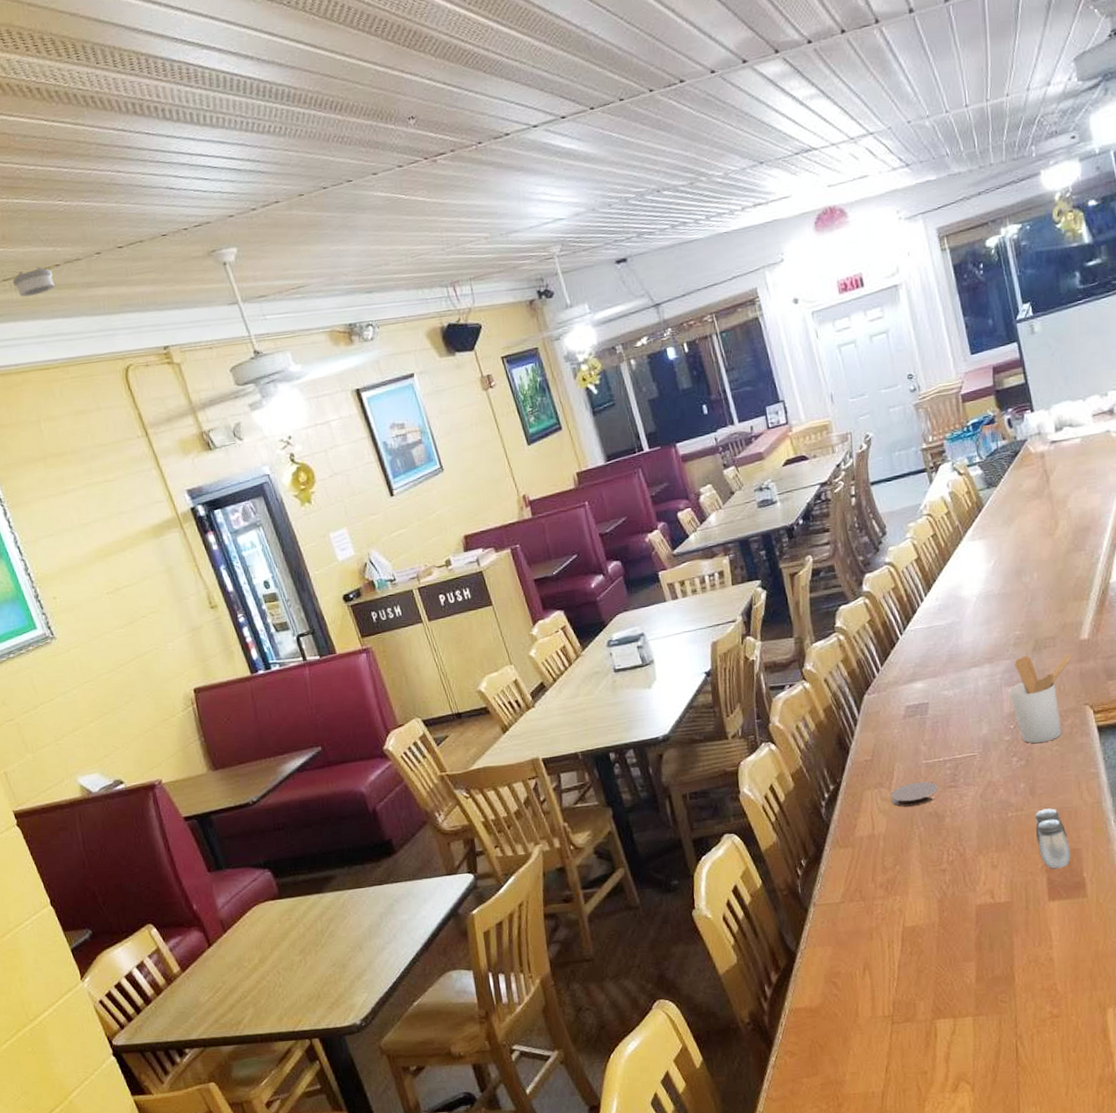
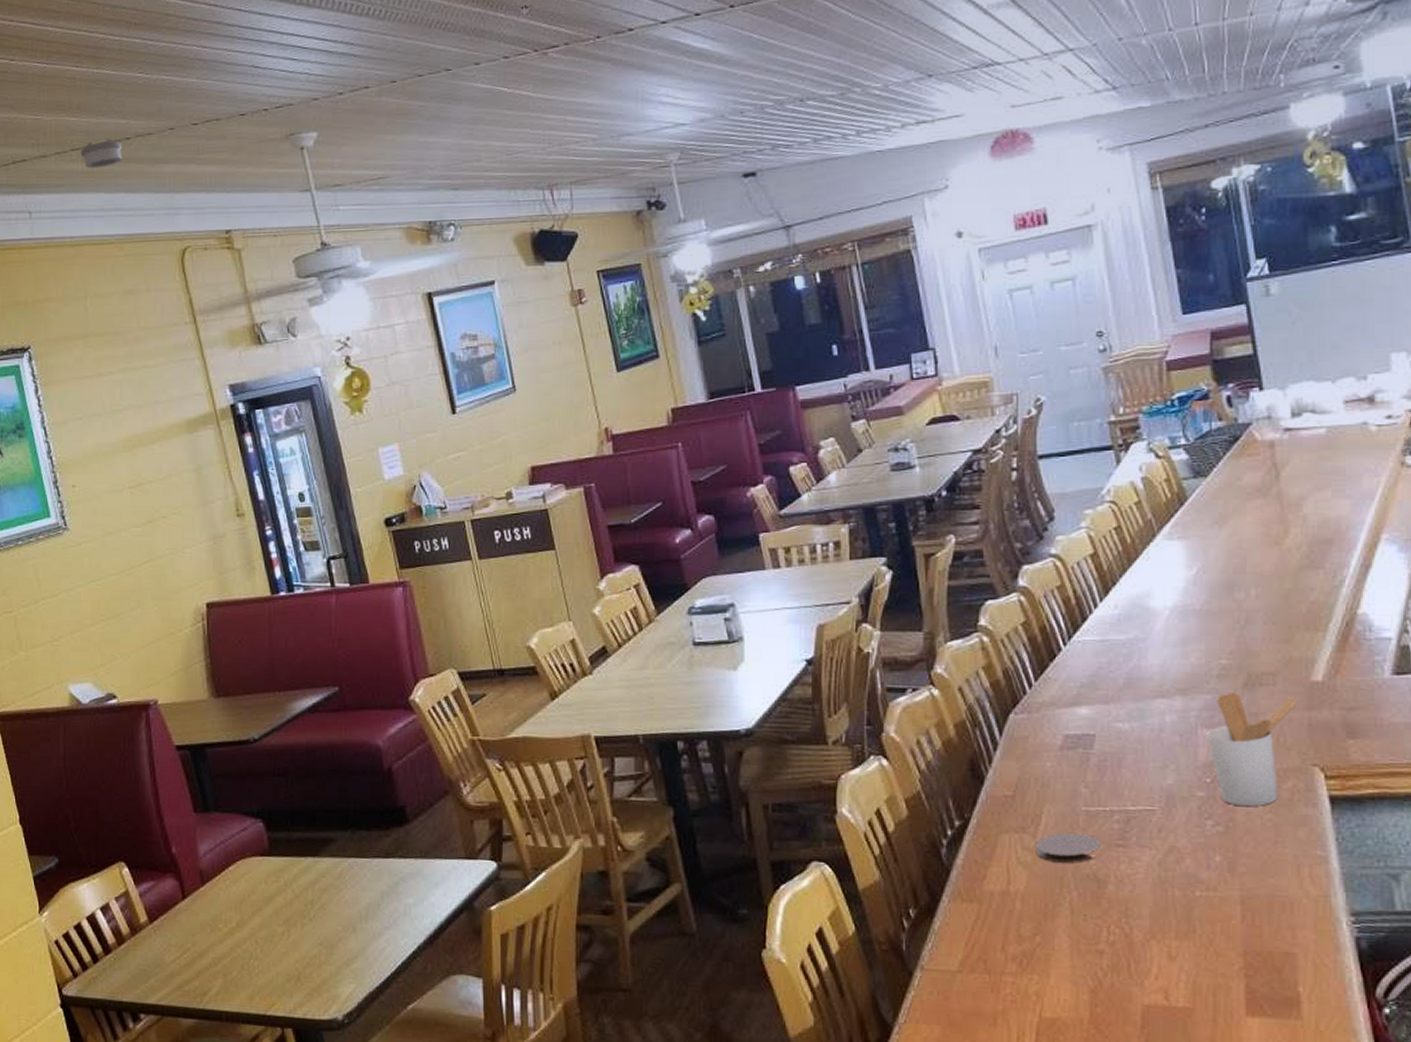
salt and pepper shaker: present [1035,808,1071,869] -> none [1234,893,1282,976]

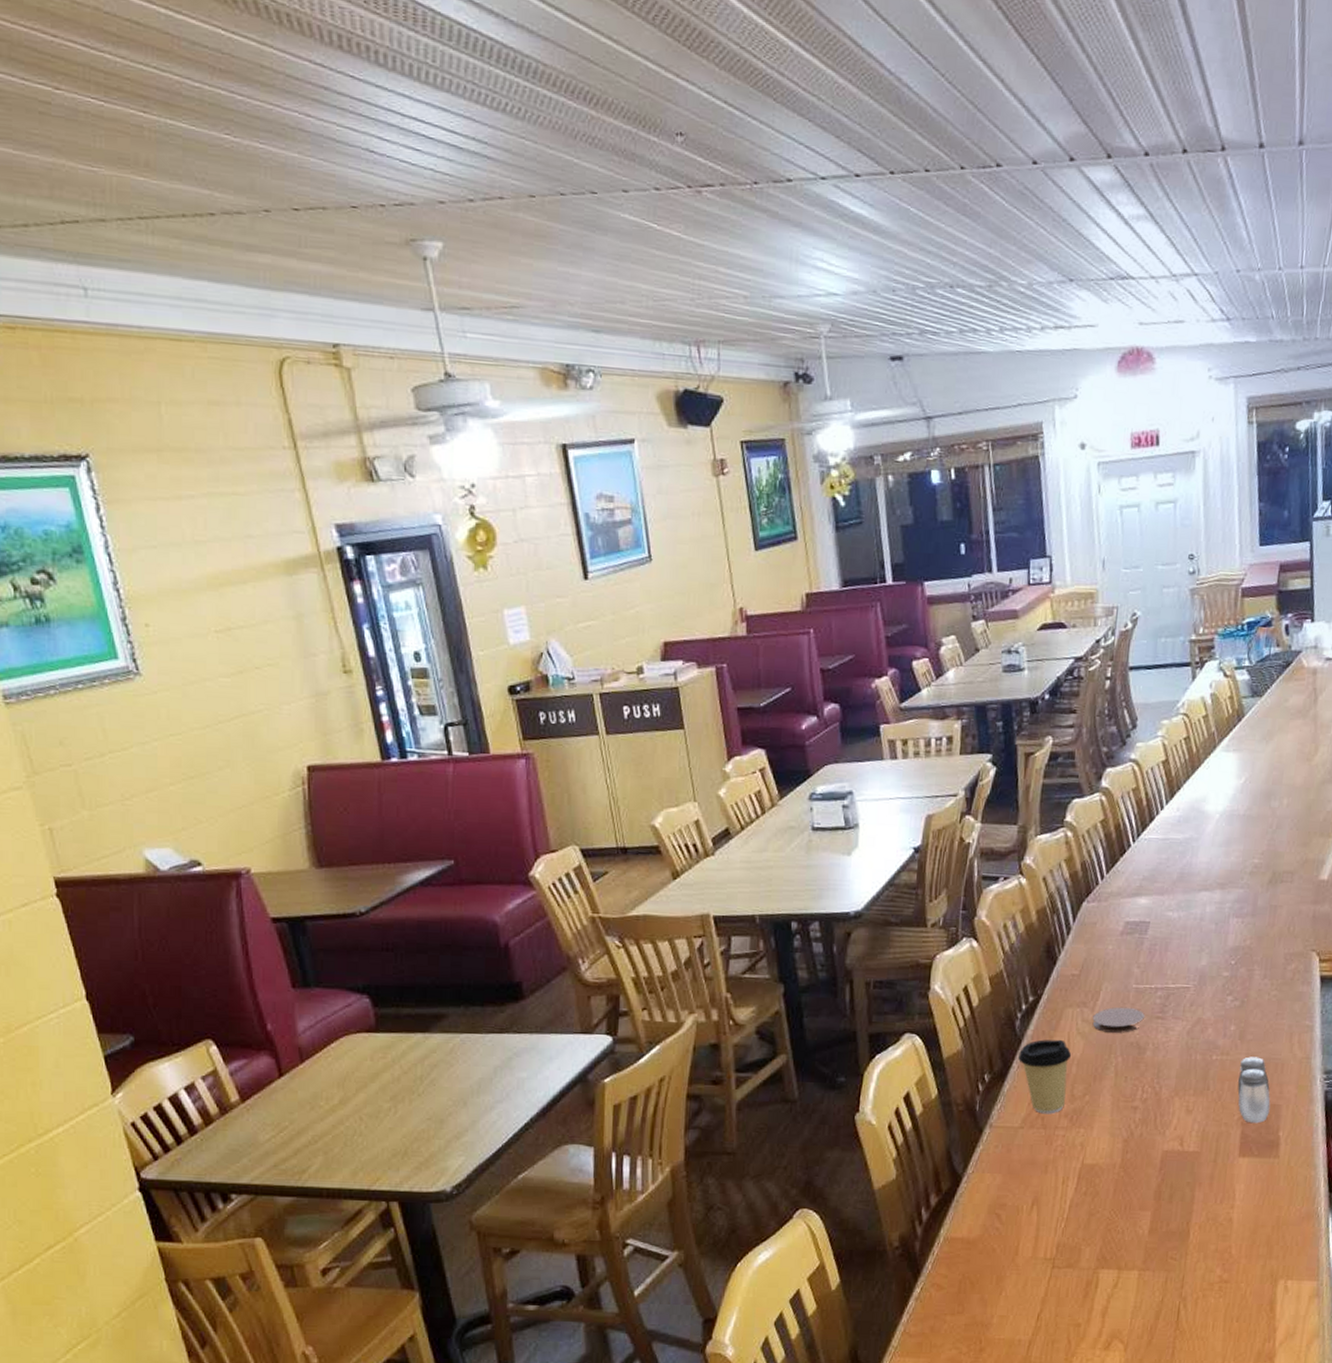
smoke detector: present [80,138,122,168] -> none [150,210,205,246]
coffee cup: none [949,869,1014,957] -> present [1018,1039,1072,1114]
utensil holder: present [1206,691,1298,806] -> none [1236,886,1307,984]
salt and pepper shaker: none [1234,893,1282,976] -> present [1237,1056,1271,1124]

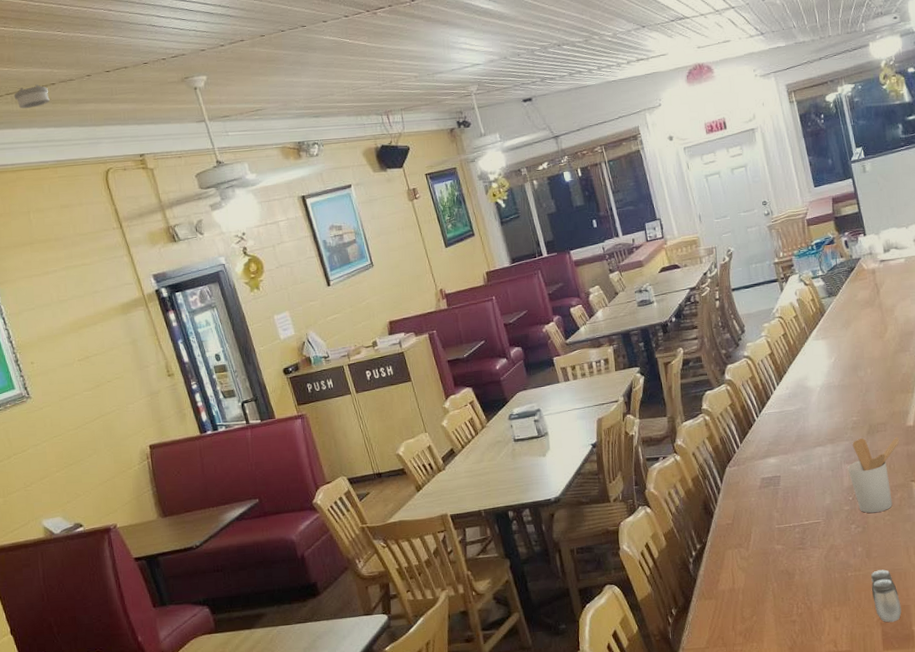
smoke detector: none [150,210,205,246] -> present [14,84,50,109]
coffee cup: present [1018,1039,1072,1114] -> none [696,575,738,635]
coaster: present [1093,1006,1145,1034] -> none [748,543,789,566]
utensil holder: none [1236,886,1307,984] -> present [847,437,900,513]

